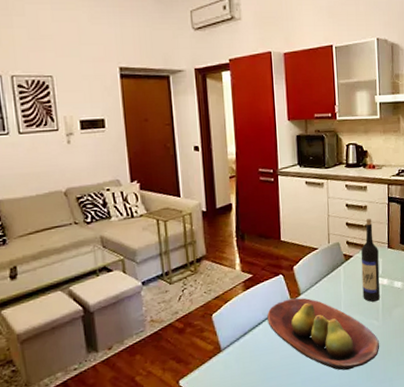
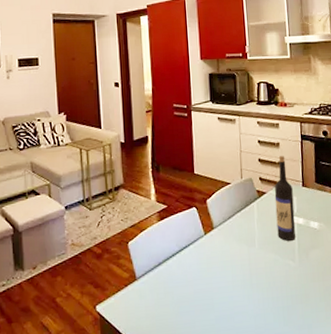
fruit bowl: present [267,297,380,371] -> none [181,231,297,312]

